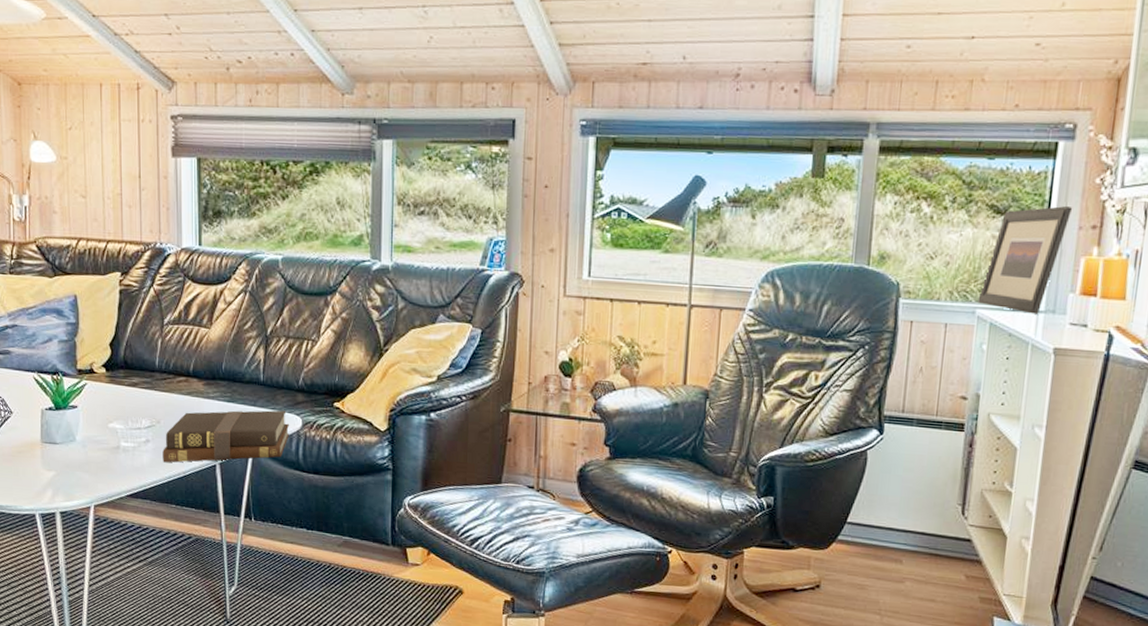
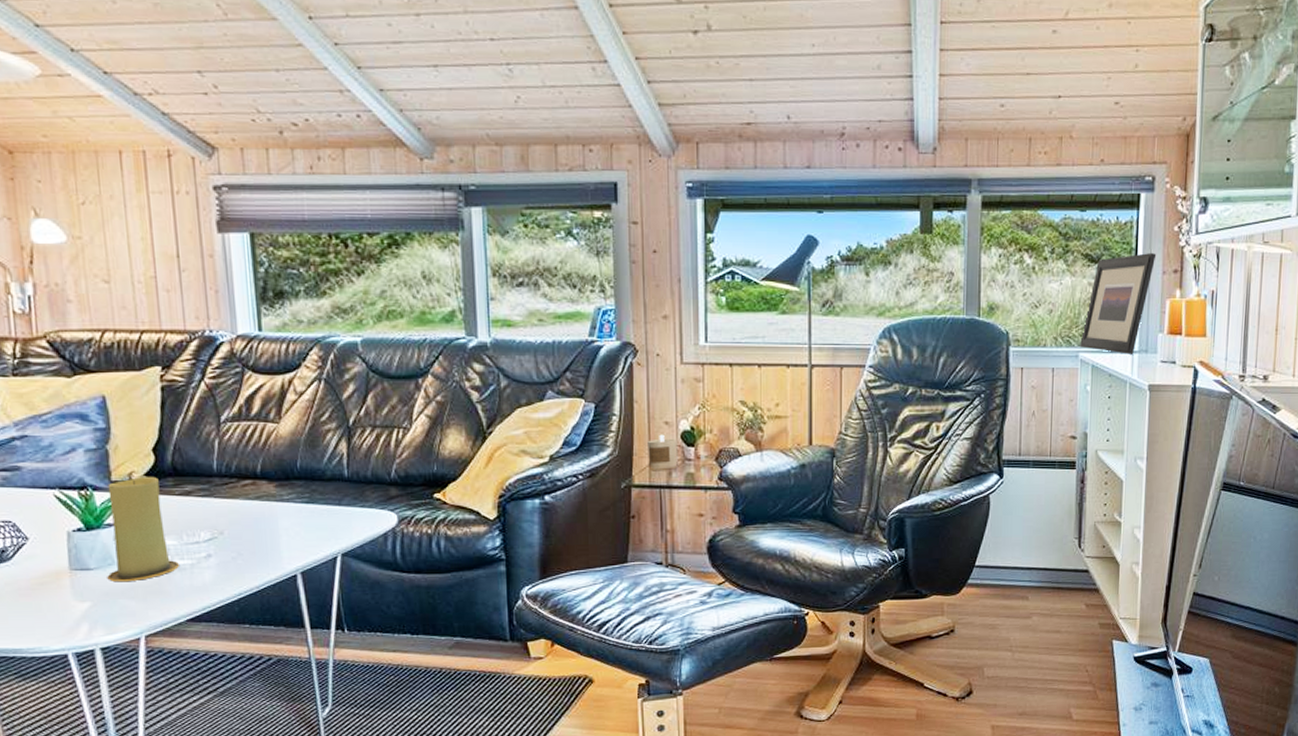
candle: none [69,367,124,458] -> present [107,476,179,582]
bible: present [163,410,290,463] -> none [229,507,384,578]
candle: none [527,363,556,399] -> present [648,434,678,471]

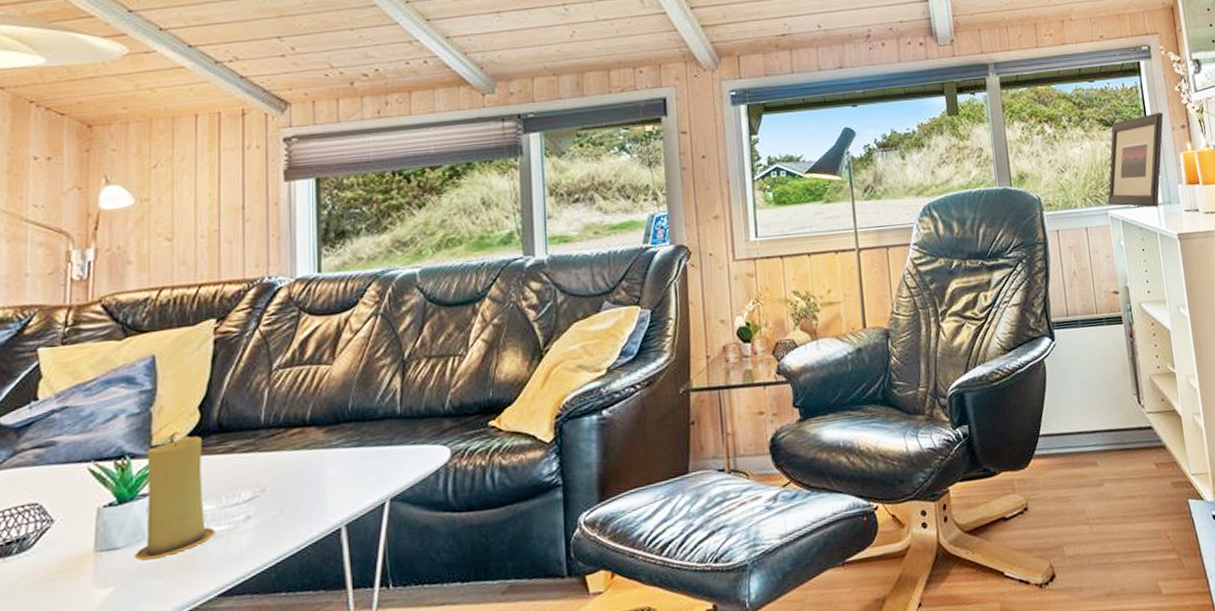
candle: present [648,434,678,471] -> none [704,333,736,373]

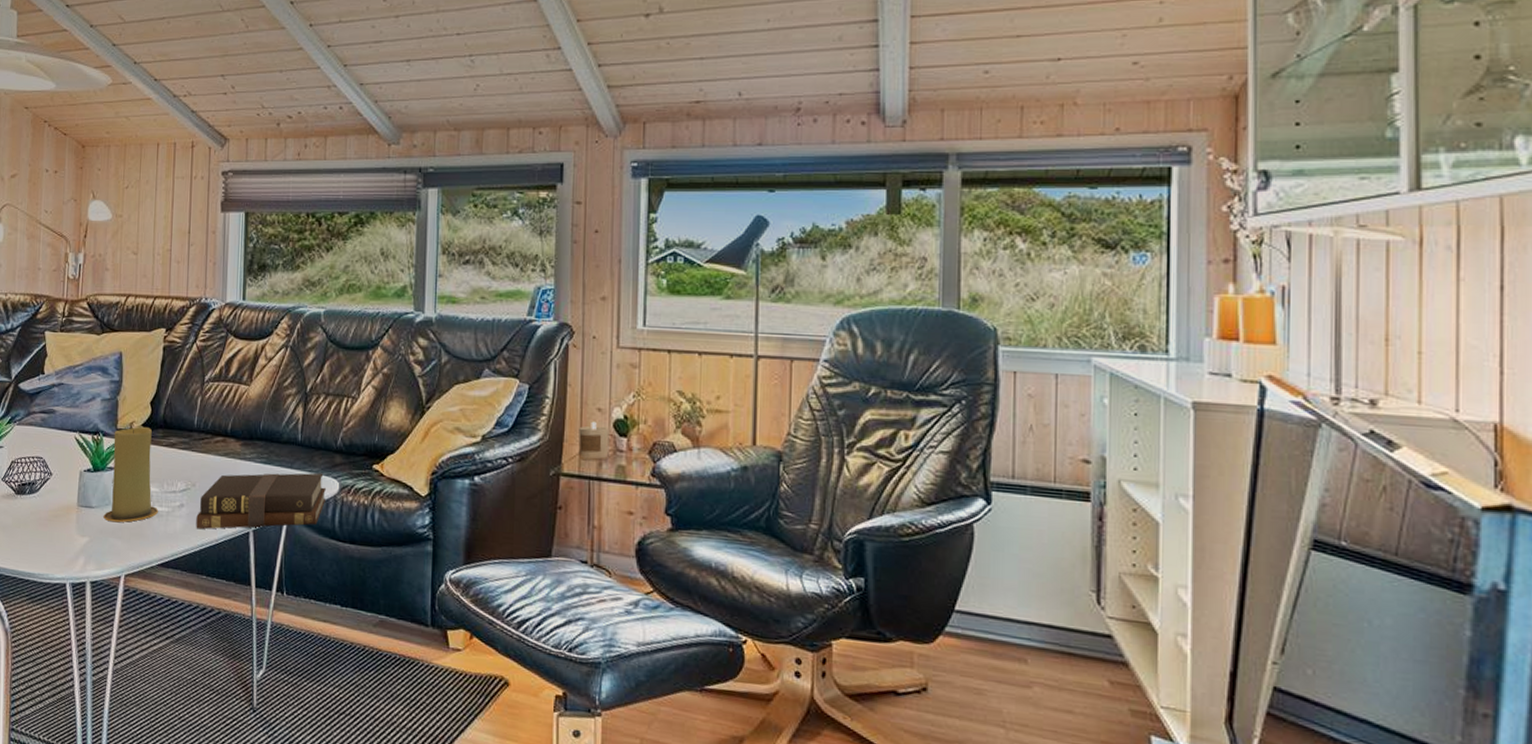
bible: none [269,442,436,541] -> present [196,472,327,530]
candle: none [704,333,736,373] -> present [578,421,610,462]
picture frame: present [1107,112,1164,208] -> none [1093,238,1198,362]

